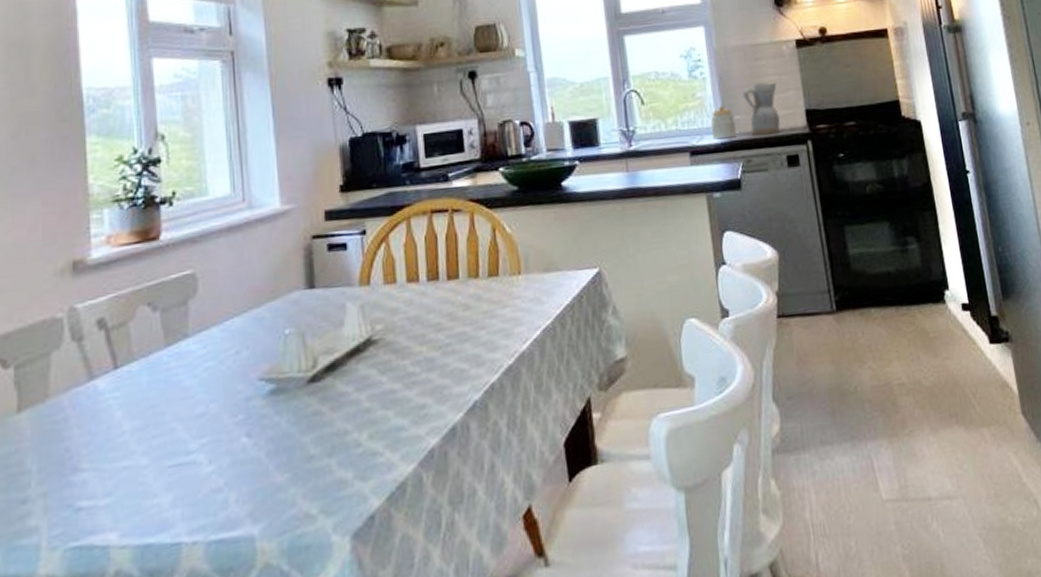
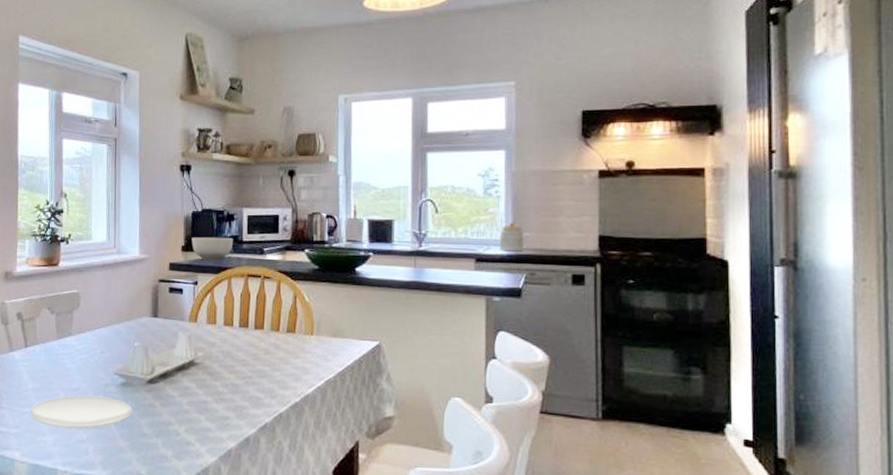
plate: none [128,415,290,480] -> present [29,395,132,429]
bowl: none [352,165,409,201] -> present [191,237,234,261]
ceramic pitcher: present [742,82,780,136] -> none [535,206,572,253]

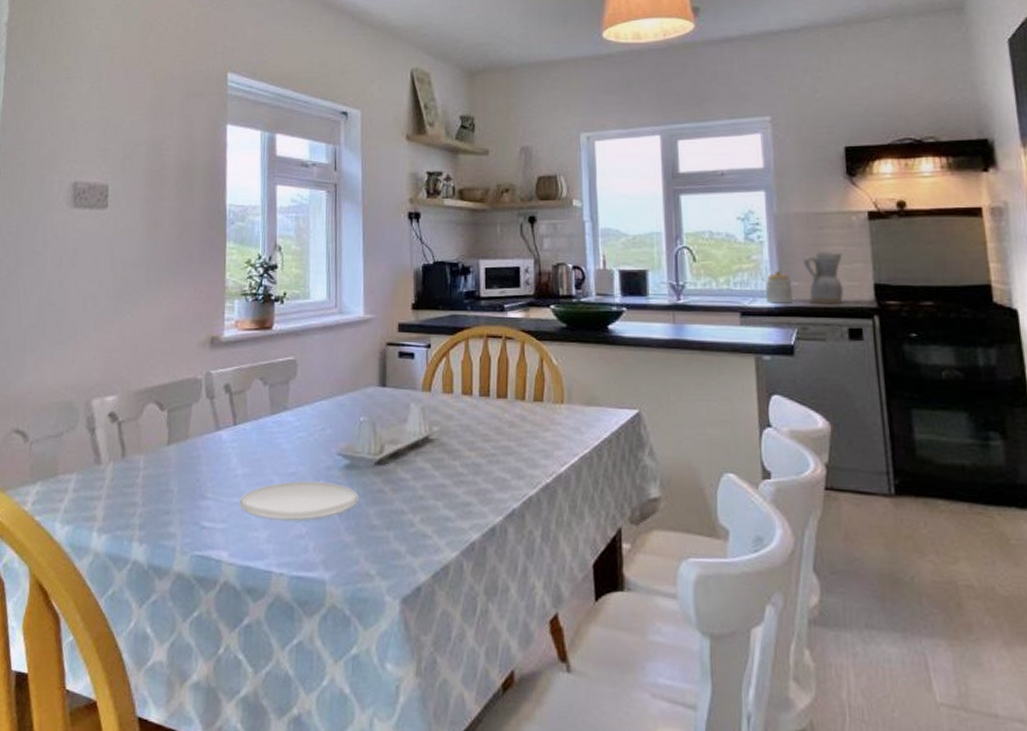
bowl: present [191,237,234,261] -> none [423,292,470,320]
ceramic pitcher: none [535,206,572,253] -> present [803,252,843,305]

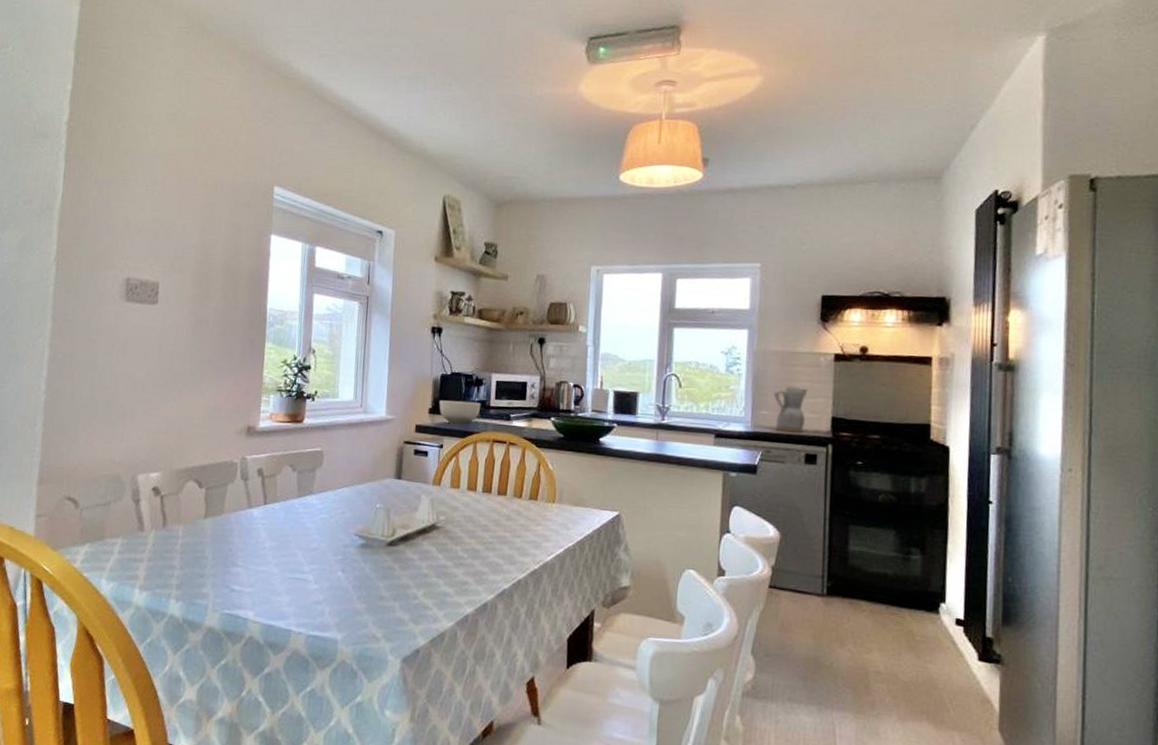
plate: present [239,480,359,522] -> none [265,555,371,590]
bowl: none [423,292,470,320] -> present [439,400,481,425]
jar: present [765,270,793,304] -> none [737,400,762,429]

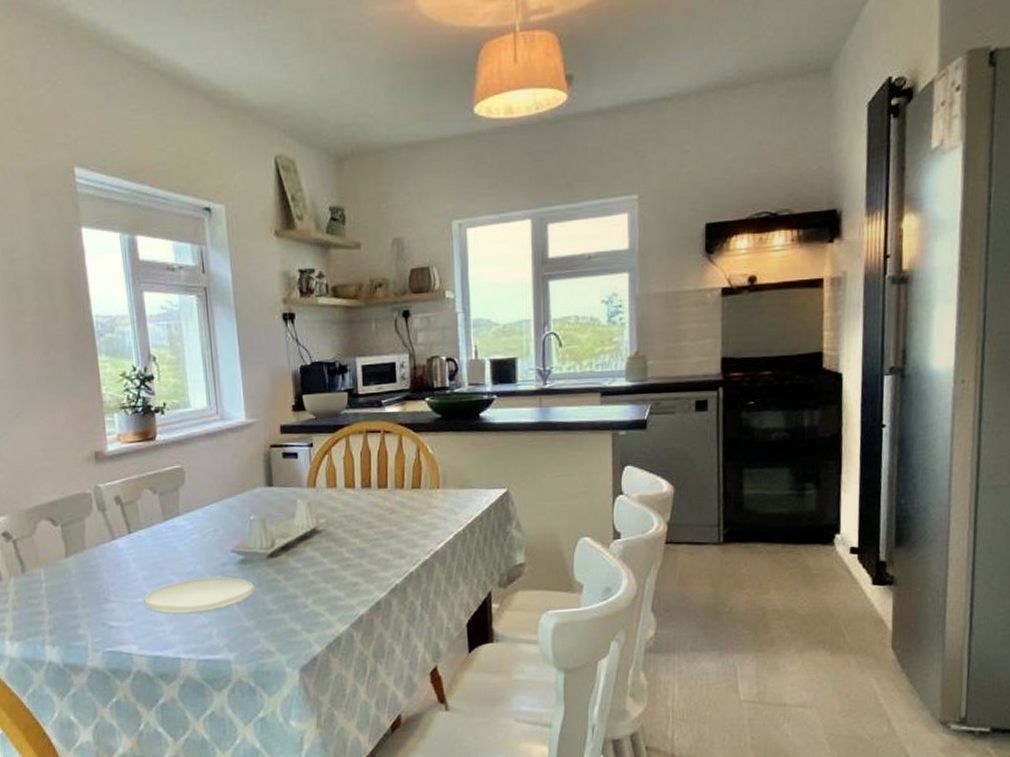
plate: none [265,555,371,590] -> present [142,576,255,615]
jar: none [737,400,762,429] -> present [624,350,648,382]
ceramic pitcher: present [773,386,808,433] -> none [659,330,695,380]

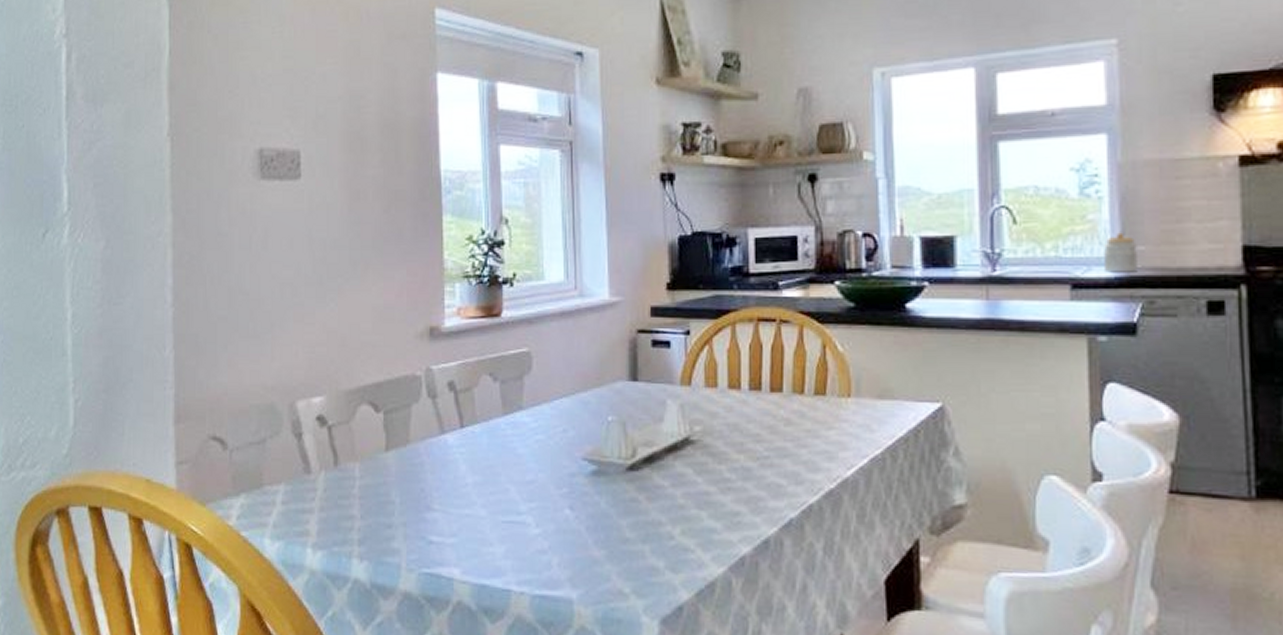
plate: present [142,576,255,615] -> none [470,489,609,536]
bowl: present [302,391,349,419] -> none [679,269,737,301]

